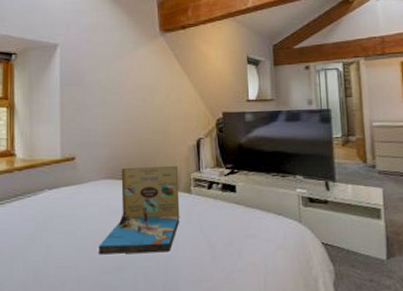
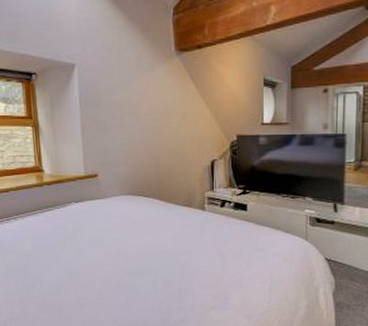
book: present [98,166,180,255] -> none [122,185,195,260]

